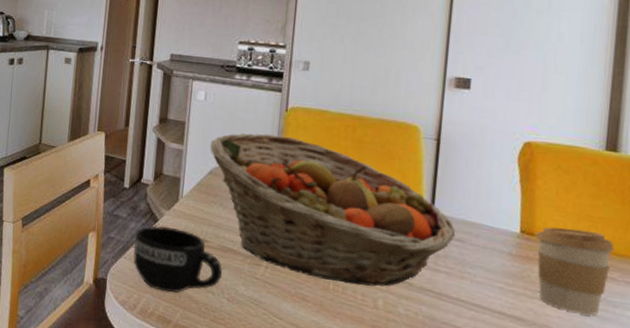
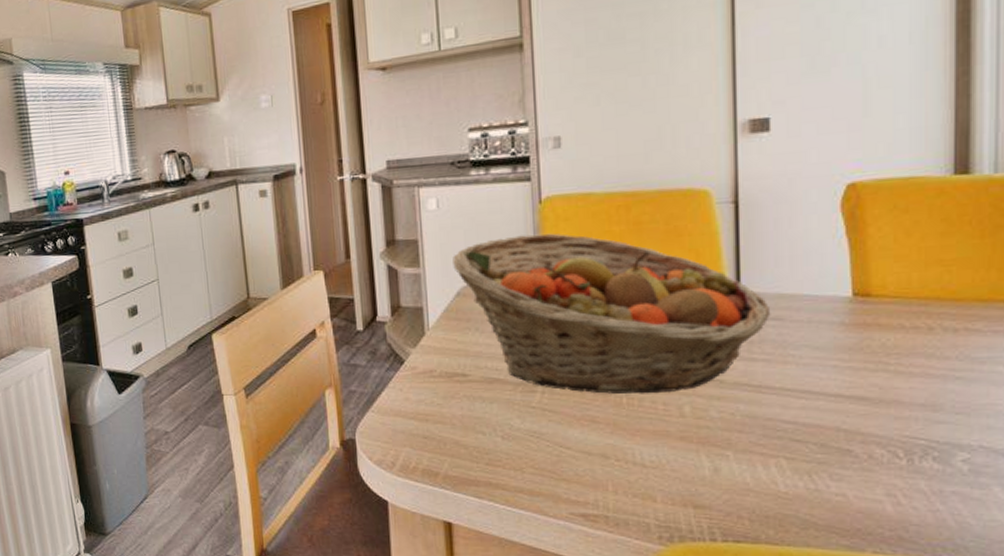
mug: present [133,226,223,293] -> none [381,367,492,442]
coffee cup: present [535,227,615,315] -> none [873,277,976,379]

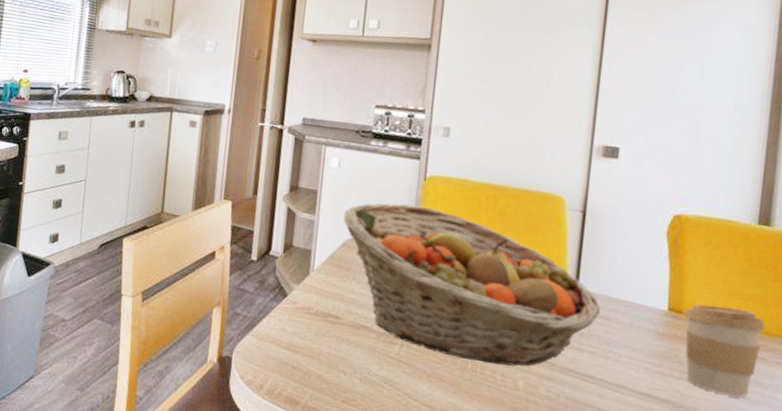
coffee cup: none [873,277,976,379] -> present [684,304,766,398]

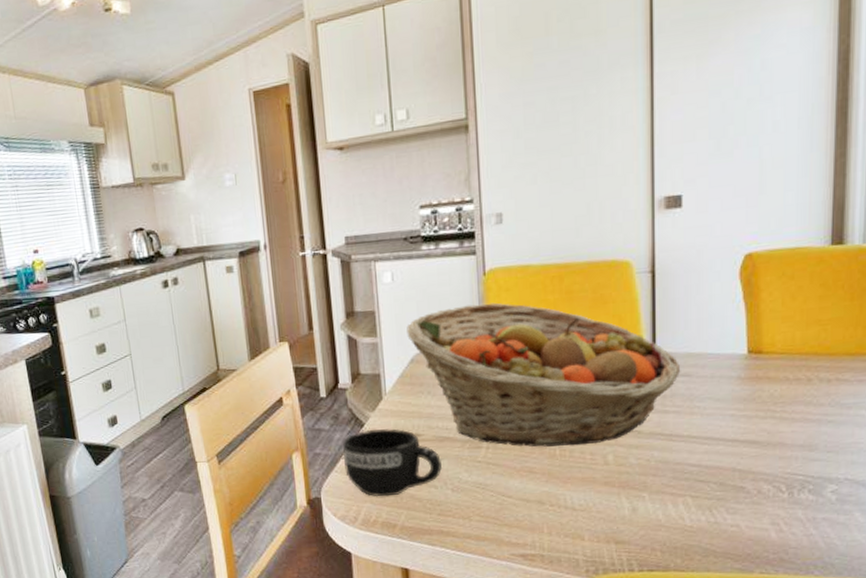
mug: none [260,301,355,372] -> present [343,428,443,497]
coffee cup: present [684,304,766,398] -> none [764,335,846,424]

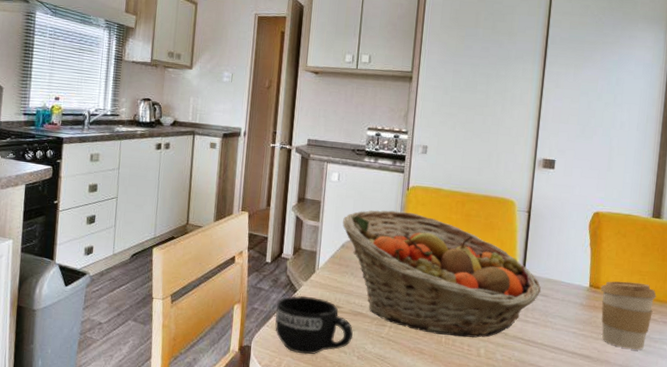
coffee cup: none [764,335,846,424] -> present [600,281,657,350]

